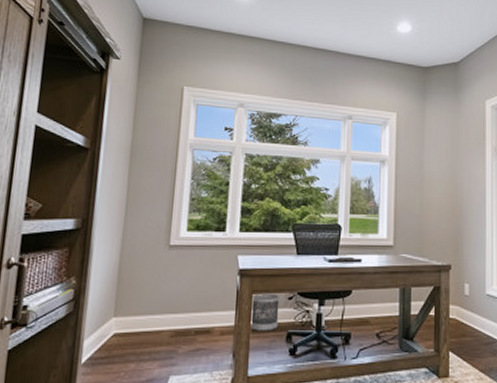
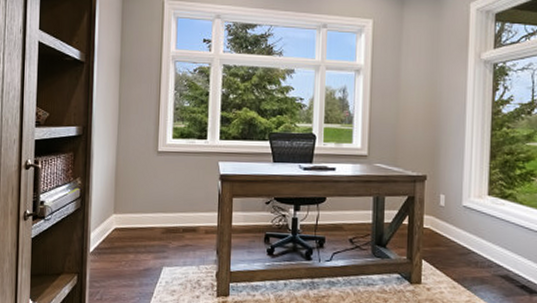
wastebasket: present [250,293,280,331] -> none [232,197,258,232]

